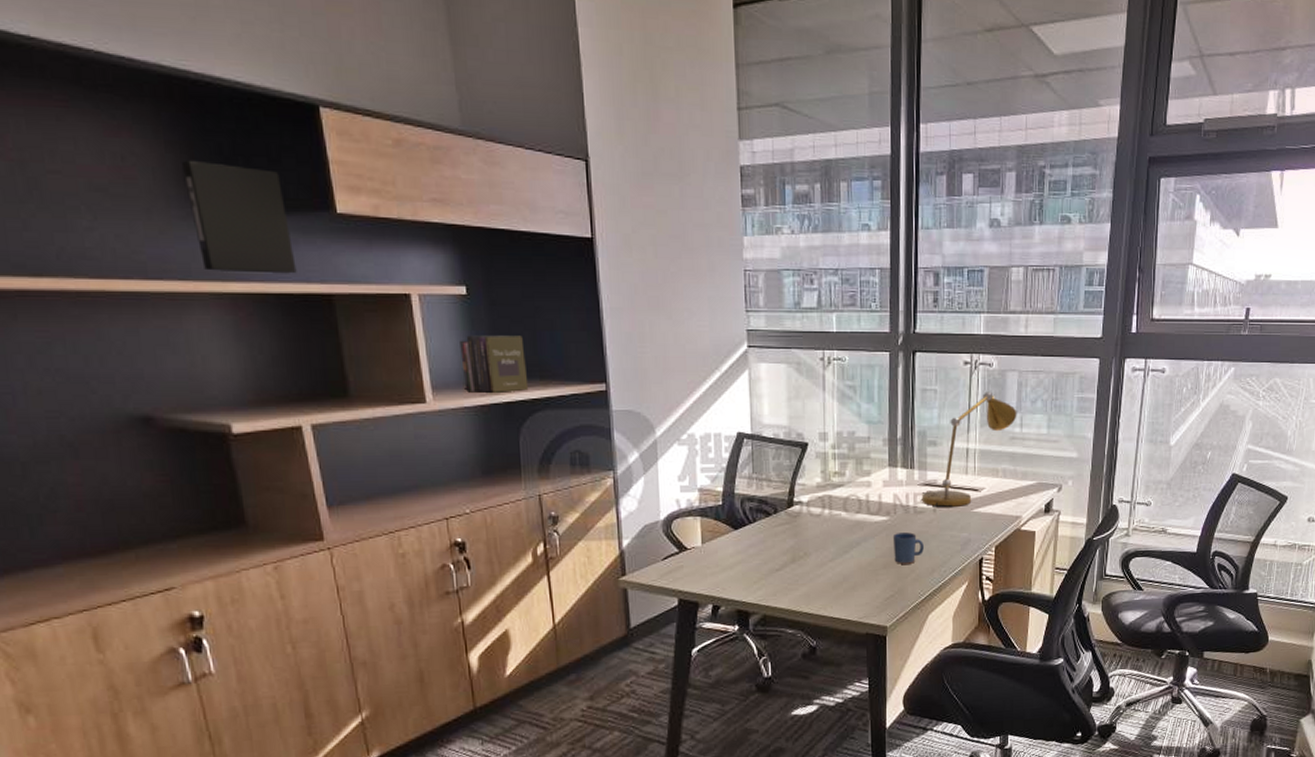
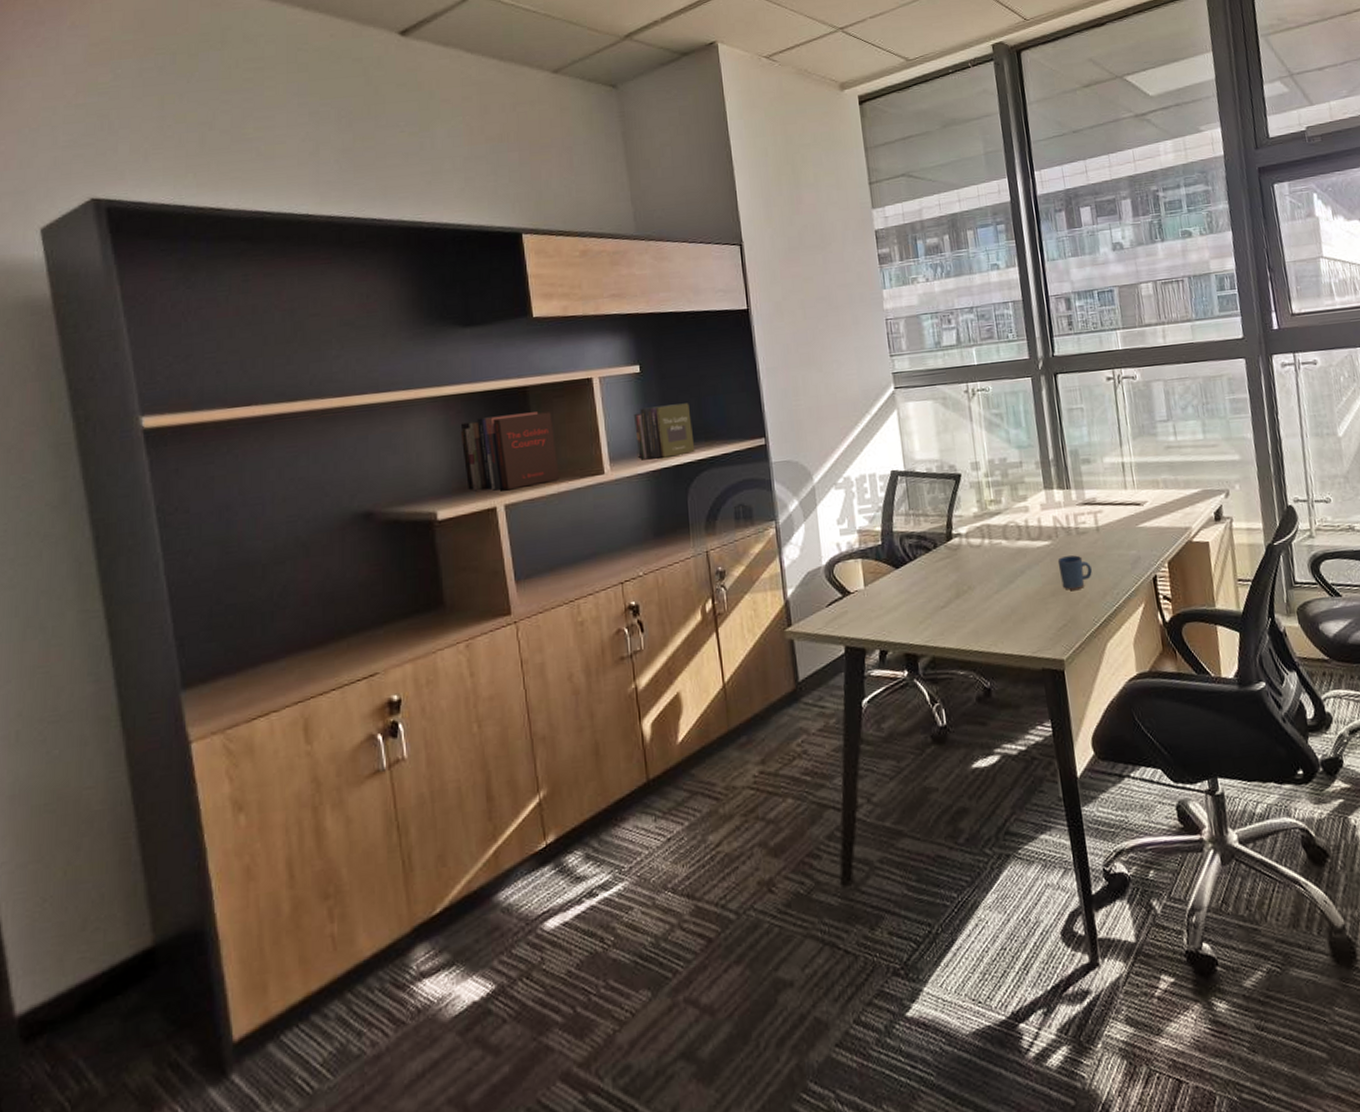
binder: present [181,160,297,274] -> none [412,290,498,380]
books: none [254,323,375,409] -> present [460,411,560,491]
desk lamp: present [921,392,1017,508] -> none [1082,403,1170,527]

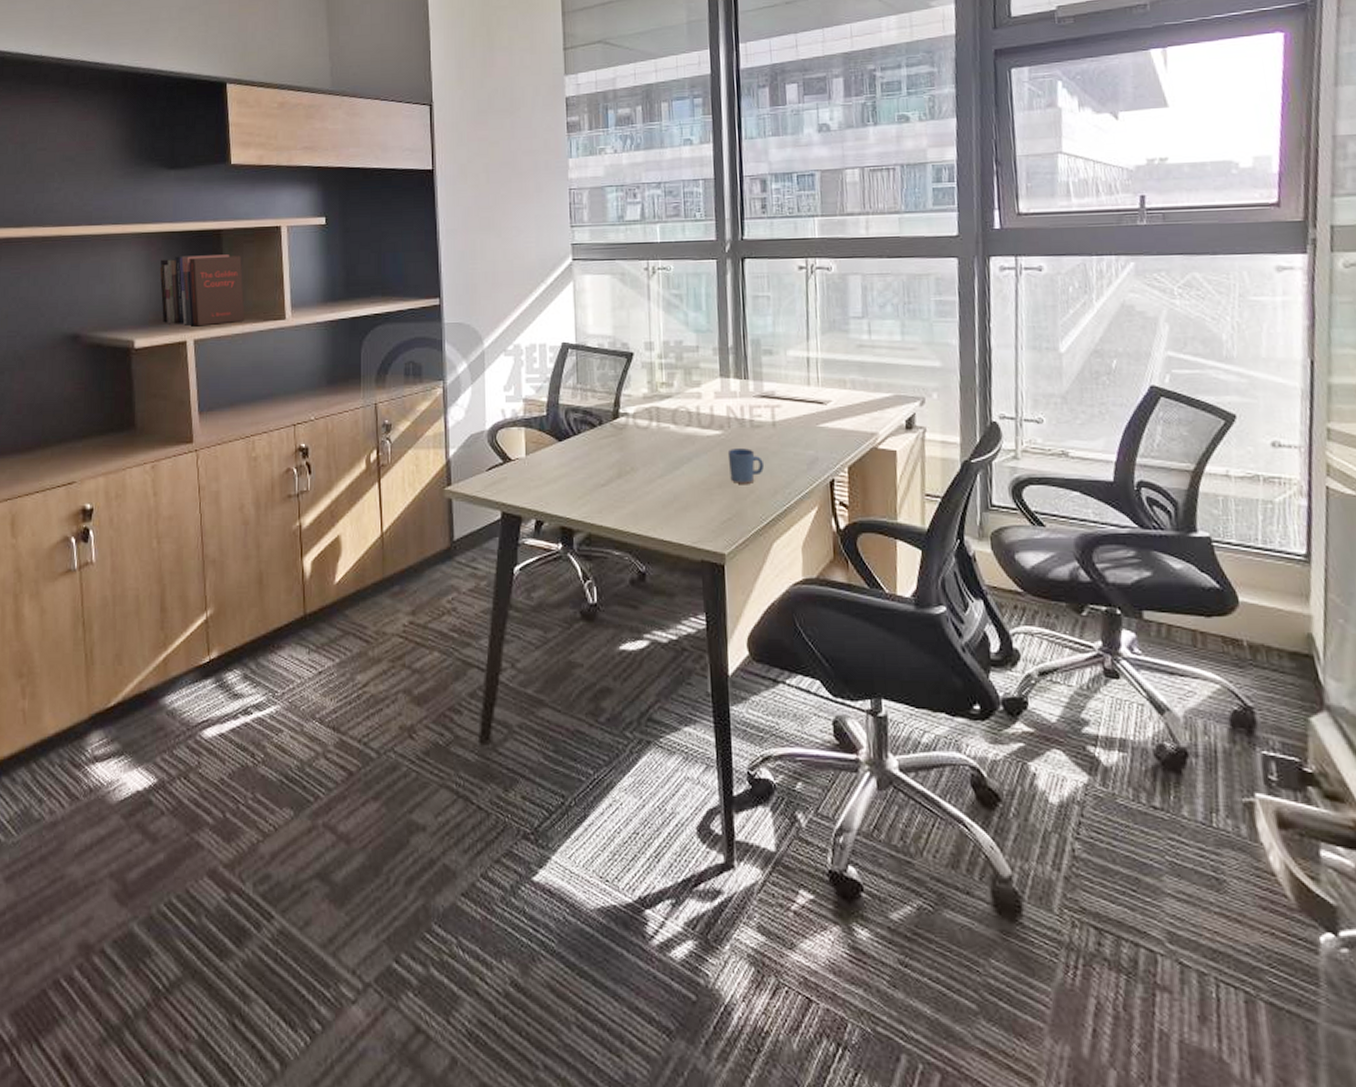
books: present [634,403,695,459] -> none [317,258,372,309]

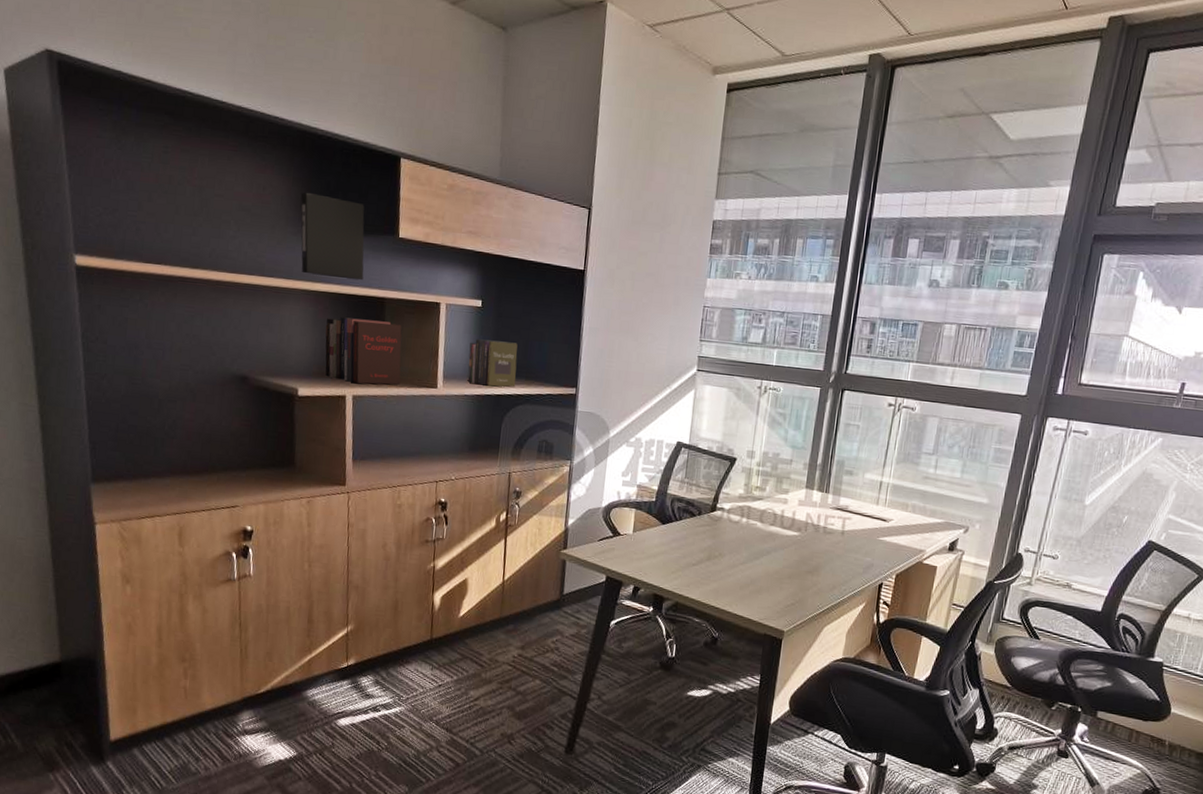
binder: none [125,132,197,216] -> present [300,192,365,281]
books: none [317,258,372,309] -> present [467,339,518,387]
mug: present [727,448,764,484] -> none [799,548,829,578]

